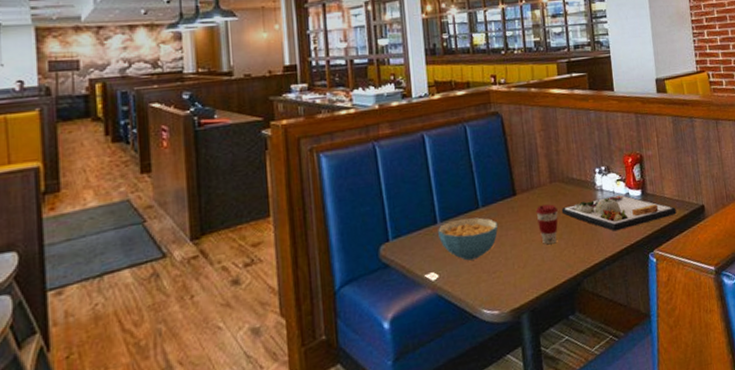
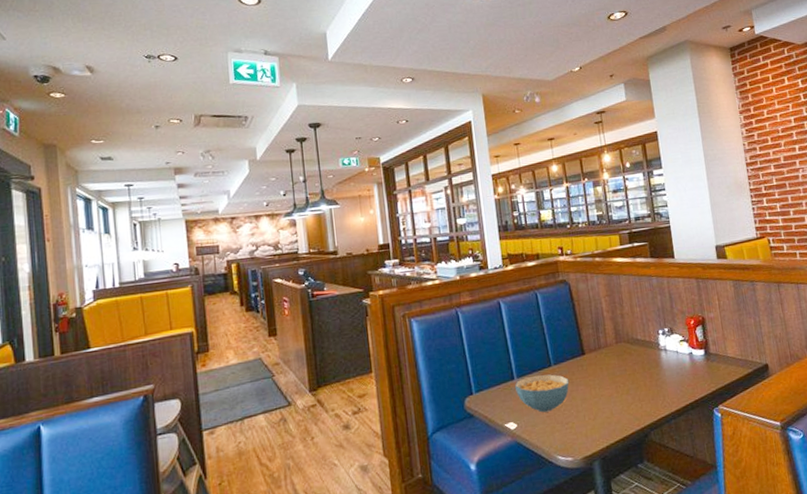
coffee cup: present [535,204,559,245] -> none [603,362,625,399]
dinner plate: present [561,194,676,231] -> none [627,353,740,388]

